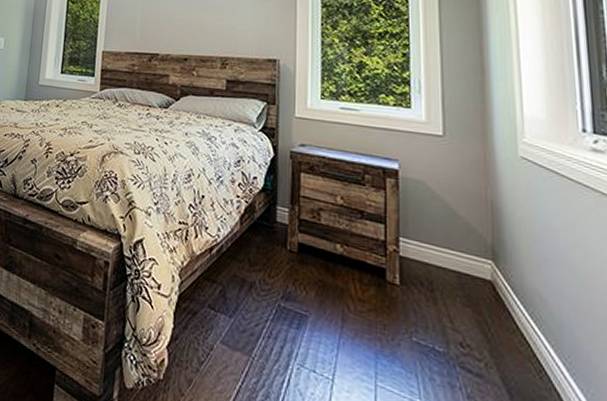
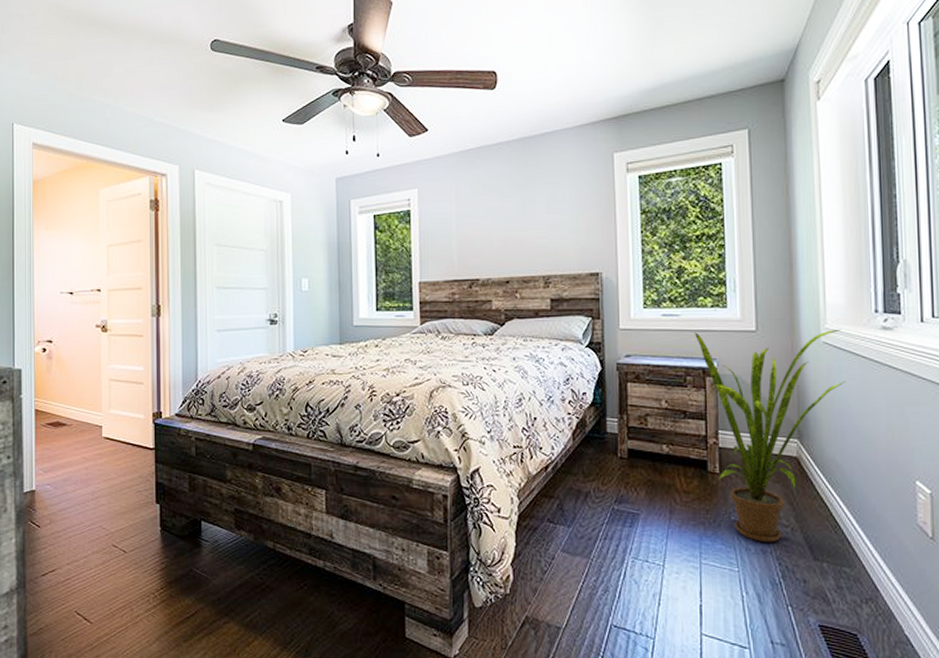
house plant: none [375,129,550,377] -> present [695,328,846,542]

